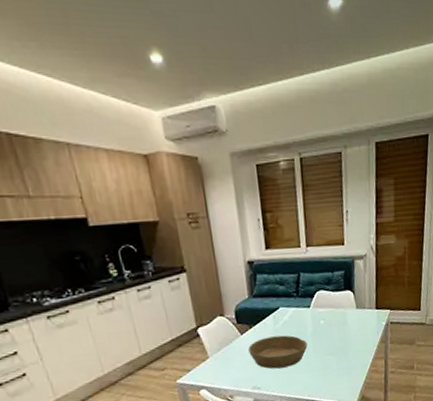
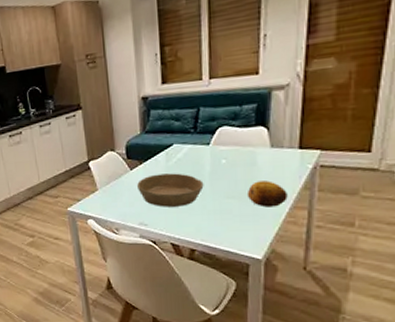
fruit: none [341,337,371,361] -> present [246,181,288,208]

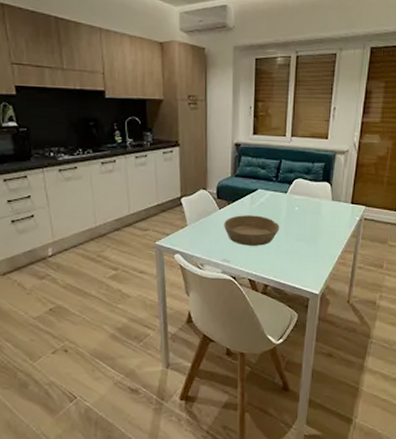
fruit: present [246,181,288,208] -> none [311,228,341,250]

